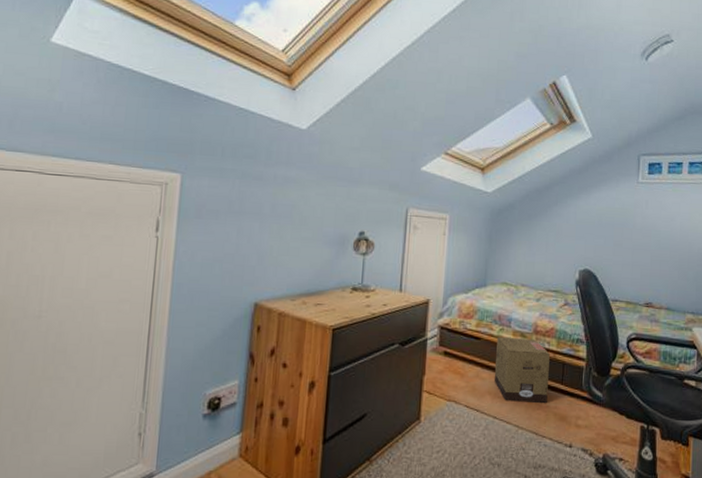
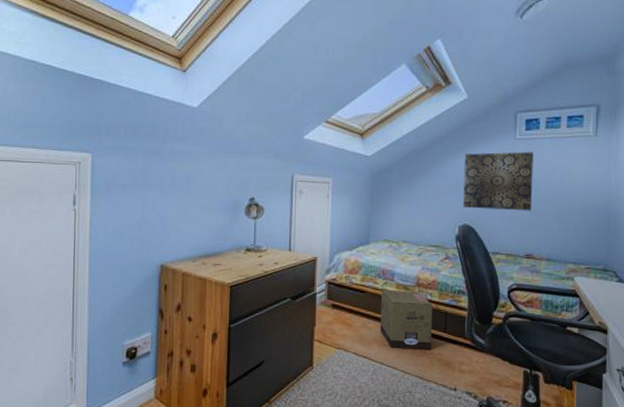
wall art: none [584,195,655,258] -> present [463,152,534,211]

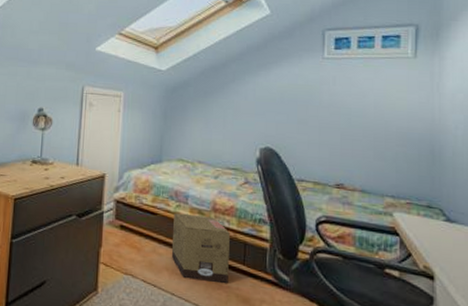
wall art: present [463,152,534,211] -> none [265,71,344,137]

